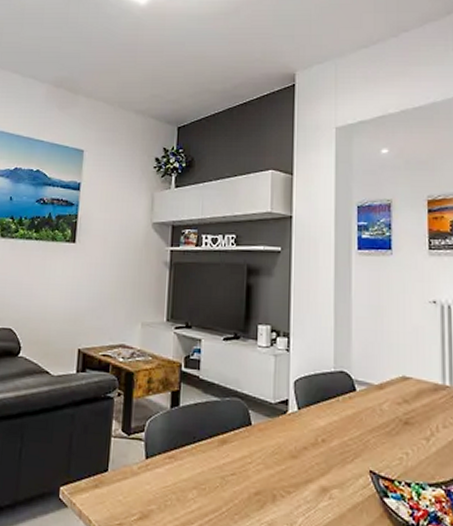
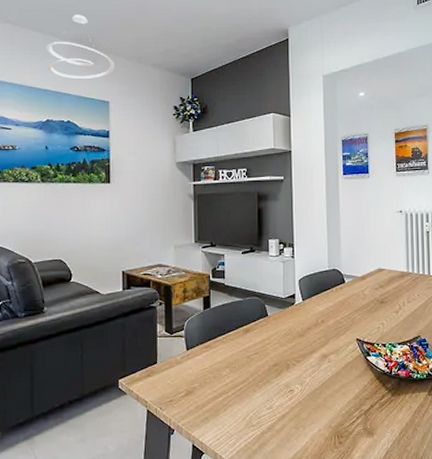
ceiling light fixture: none [23,56,94,125] -> present [46,14,115,80]

